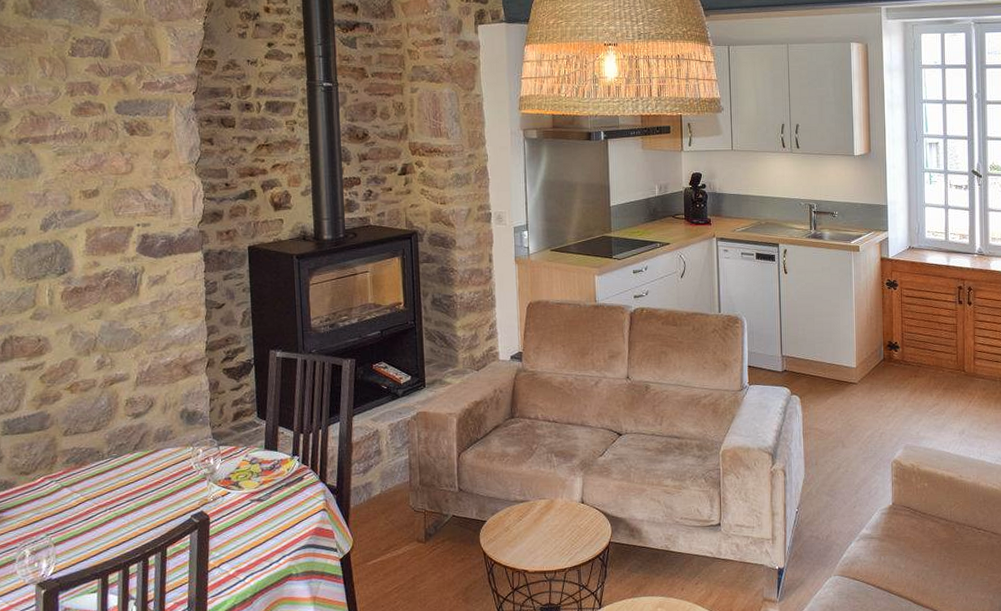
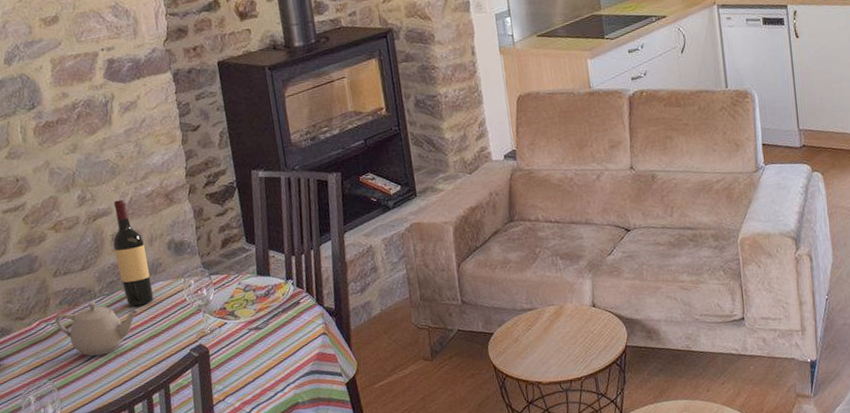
teapot: none [60,462,144,515] -> present [55,301,138,356]
wine bottle: none [127,367,161,469] -> present [112,200,154,306]

